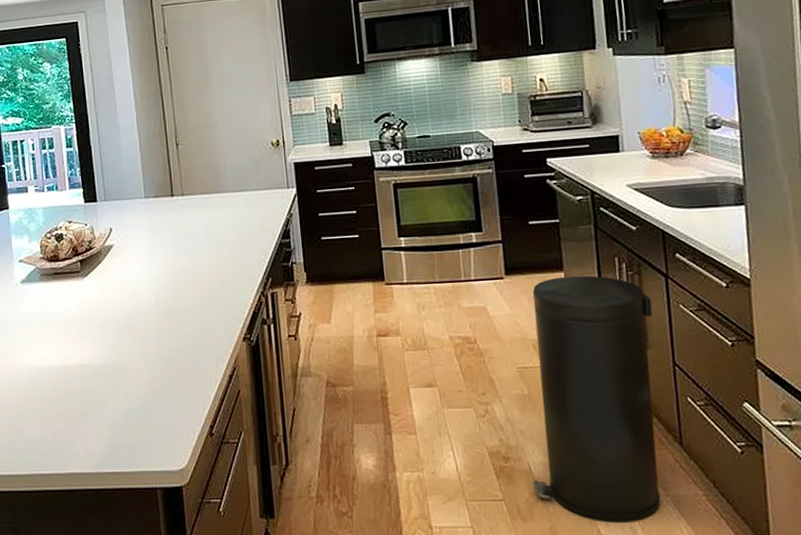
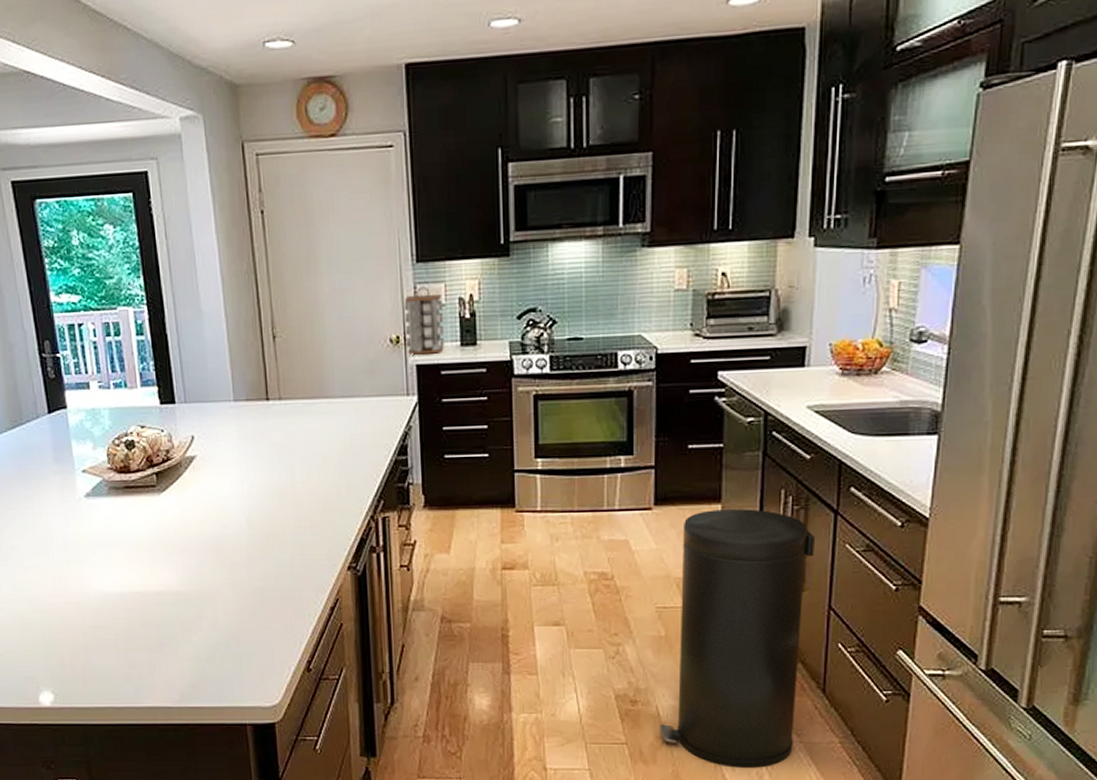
spice rack: none [281,100,317,155] -> present [404,286,445,356]

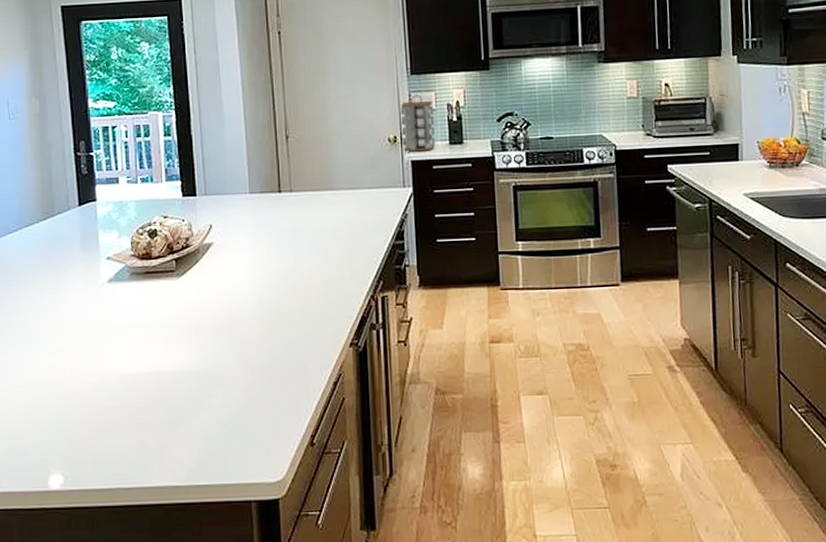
pedal bin: present [659,509,815,768] -> none [638,283,761,528]

